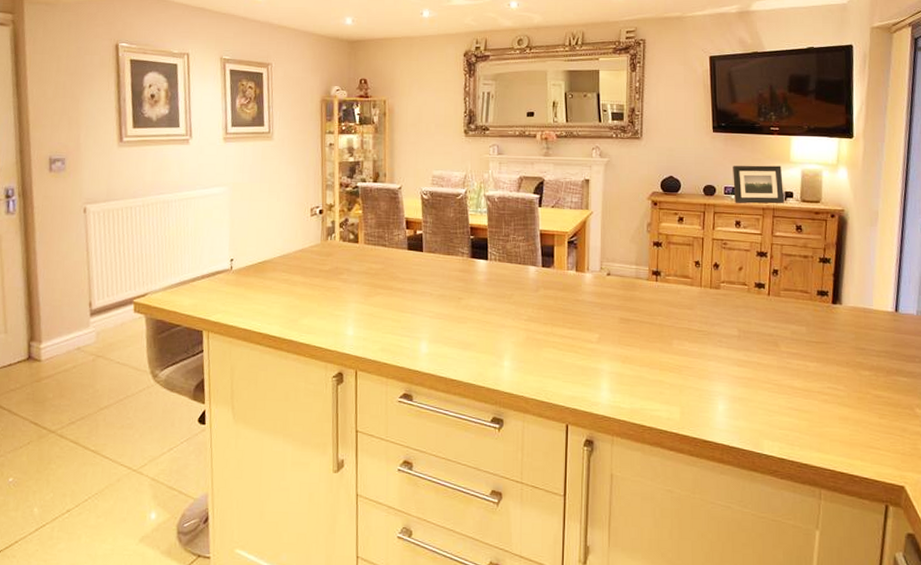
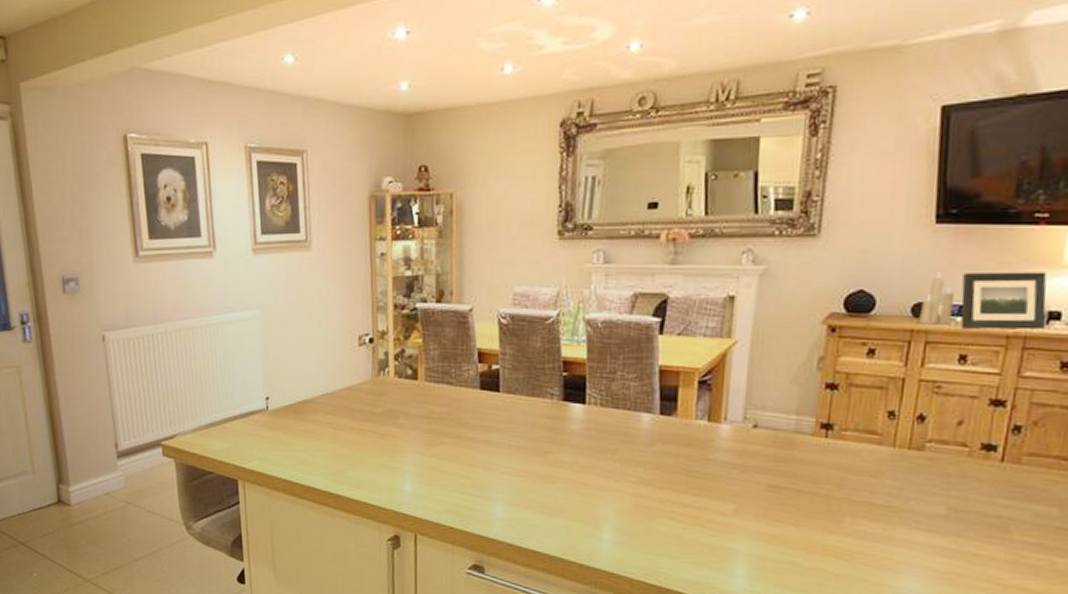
candle: none [708,165,729,201] -> present [918,273,954,325]

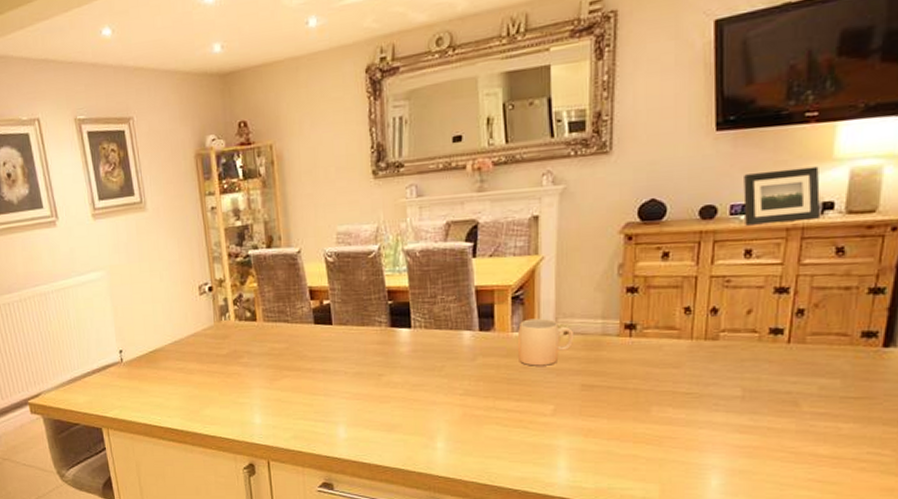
mug: none [700,407,765,460] -> present [517,318,575,366]
candle: present [918,273,954,325] -> none [706,177,736,225]

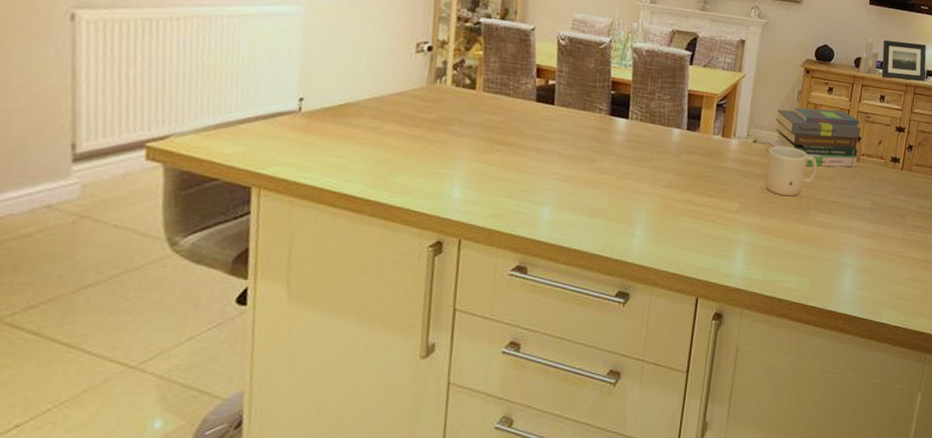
mug: present [517,318,575,366] -> none [716,125,761,168]
books: none [581,279,717,355] -> present [765,108,861,167]
mug: none [584,333,656,392] -> present [765,146,818,197]
candle: none [706,177,736,225] -> present [858,38,878,74]

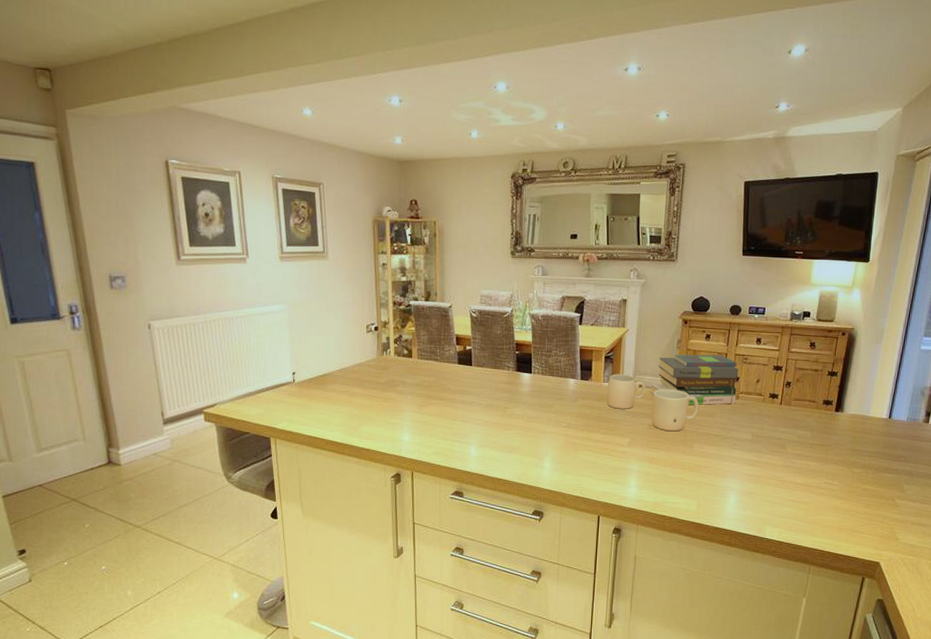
mug: none [716,125,761,168] -> present [606,374,646,409]
candle: present [858,38,878,74] -> none [734,287,753,320]
picture frame: present [882,40,926,81] -> none [757,287,802,323]

